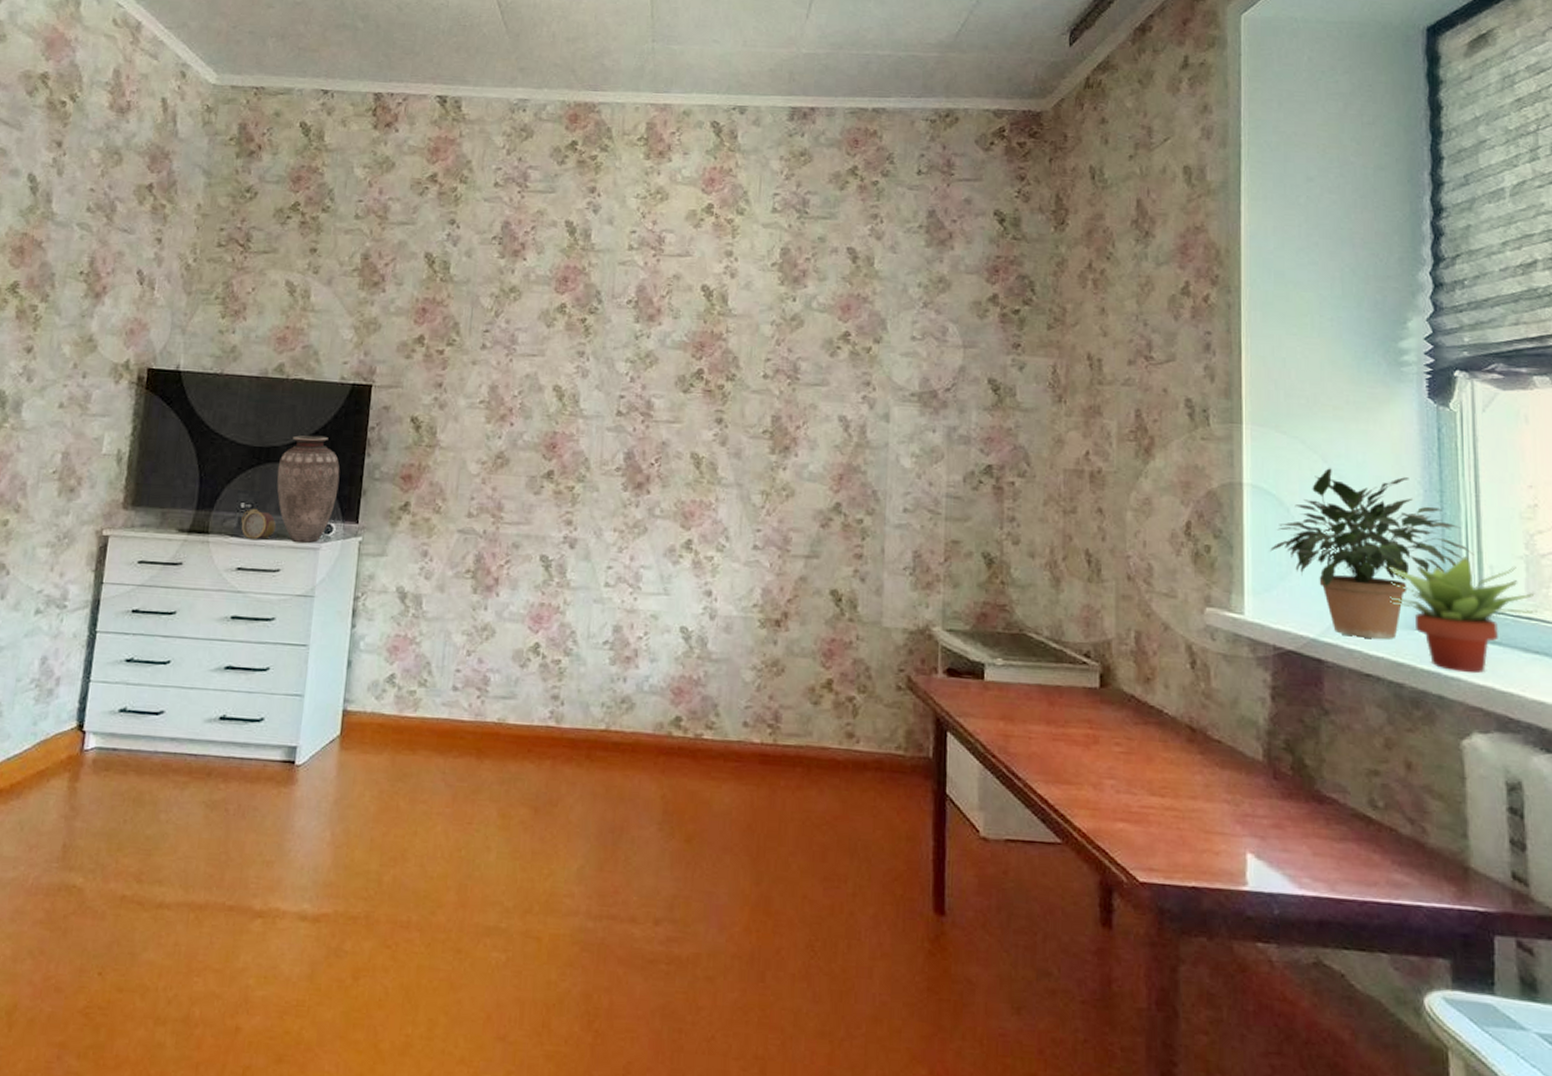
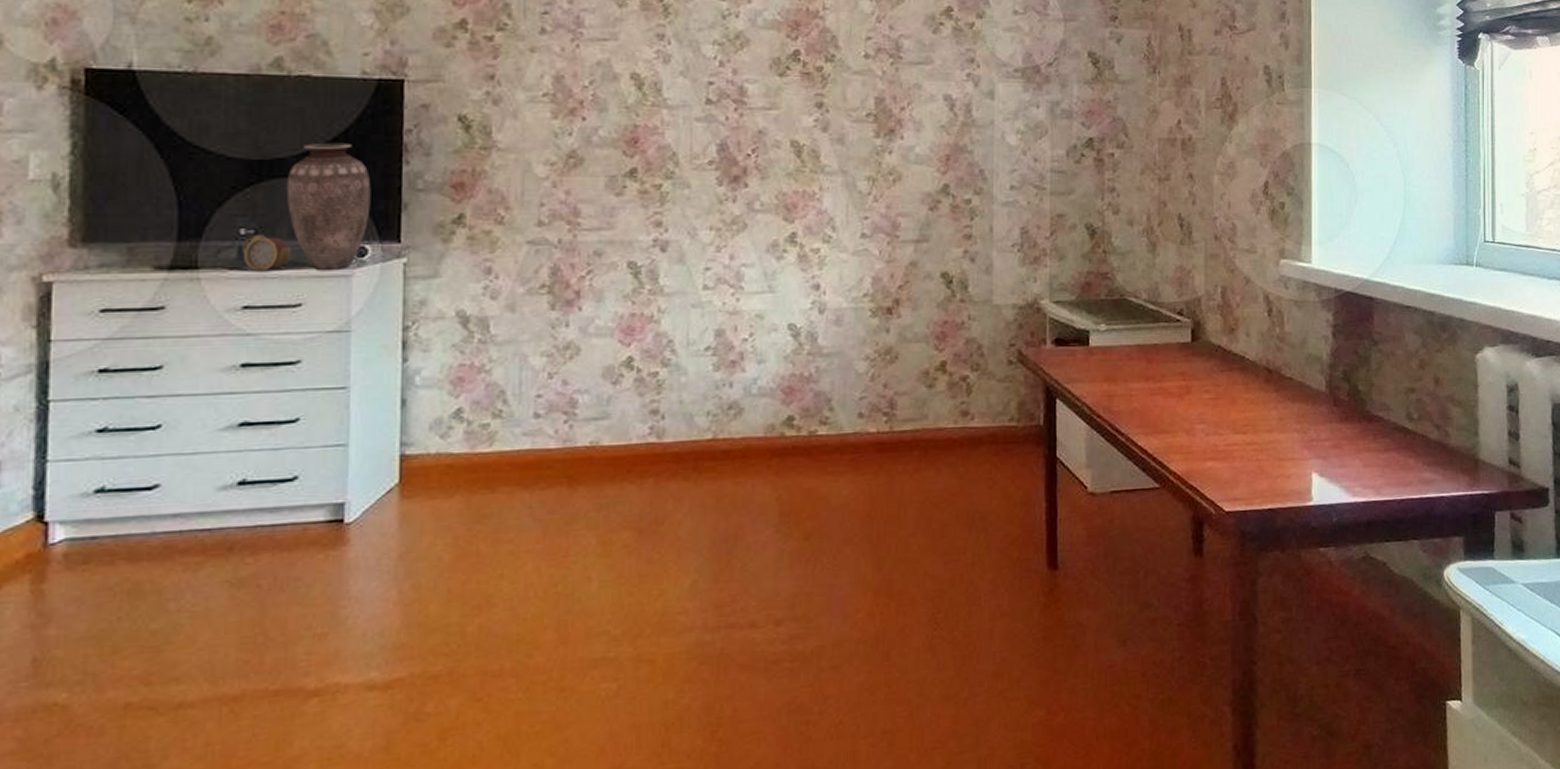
potted plant: present [1270,468,1474,640] -> none [1333,125,1489,276]
succulent plant: present [1389,556,1537,673] -> none [1426,197,1533,296]

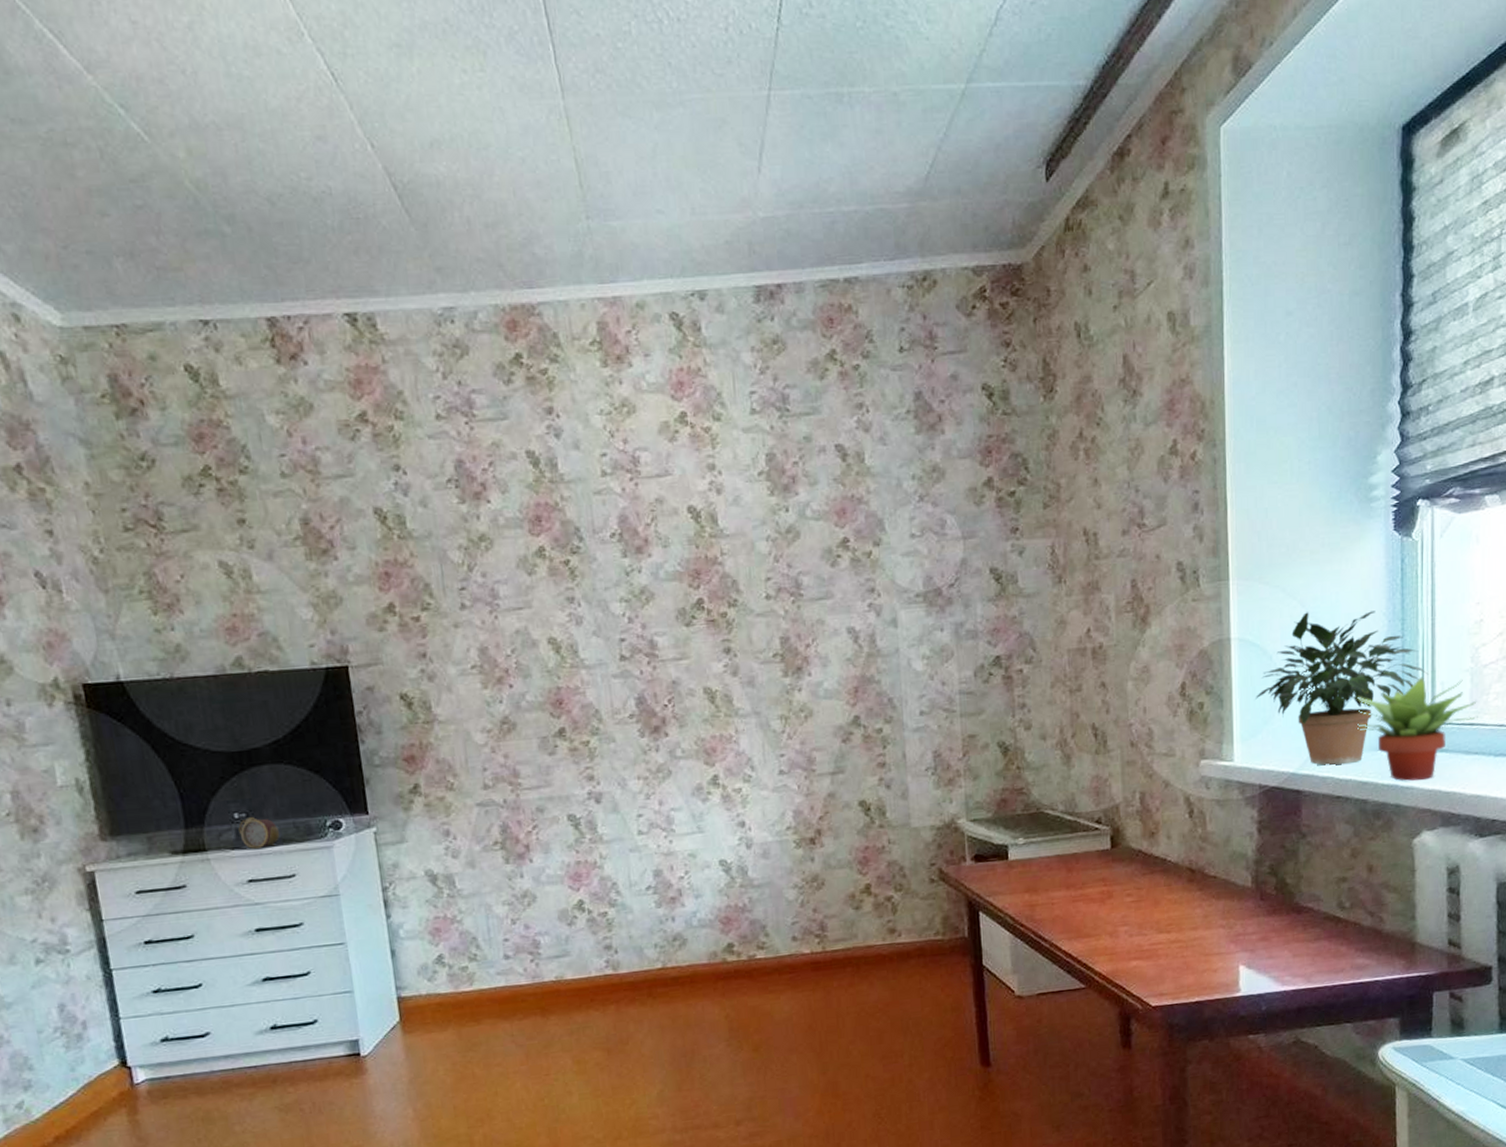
vase: present [286,142,371,271] -> none [264,729,339,845]
potted plant: none [1333,125,1489,276] -> present [1256,611,1429,766]
succulent plant: none [1426,197,1533,296] -> present [1357,677,1478,781]

